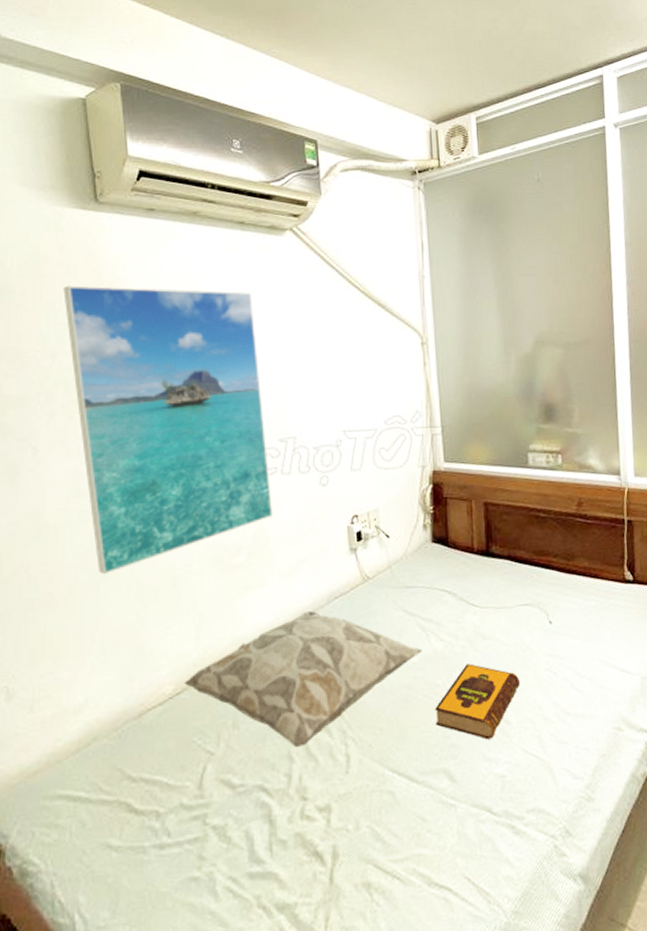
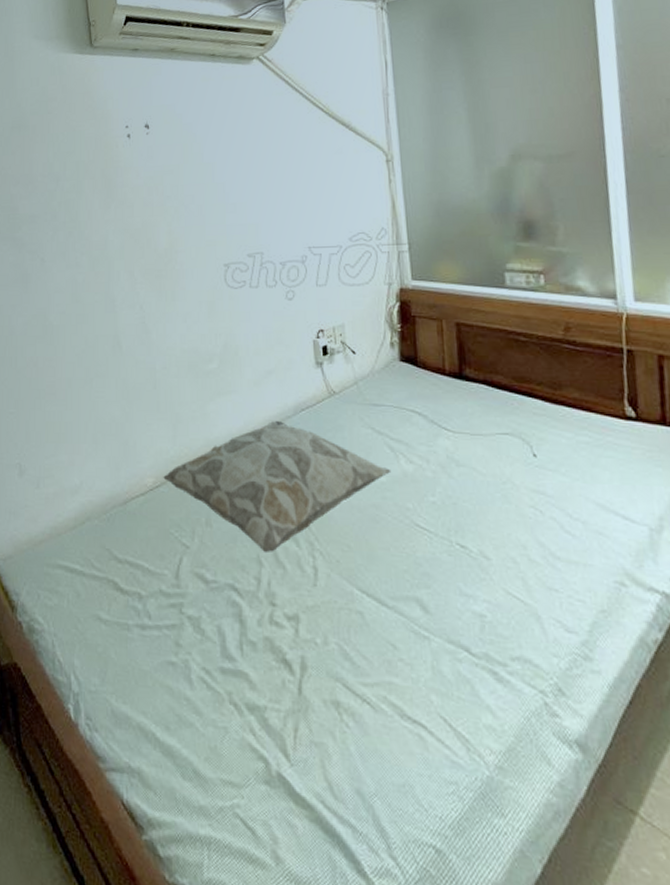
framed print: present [63,285,272,575] -> none [65,118,242,373]
hardback book: present [434,663,521,740] -> none [405,490,501,574]

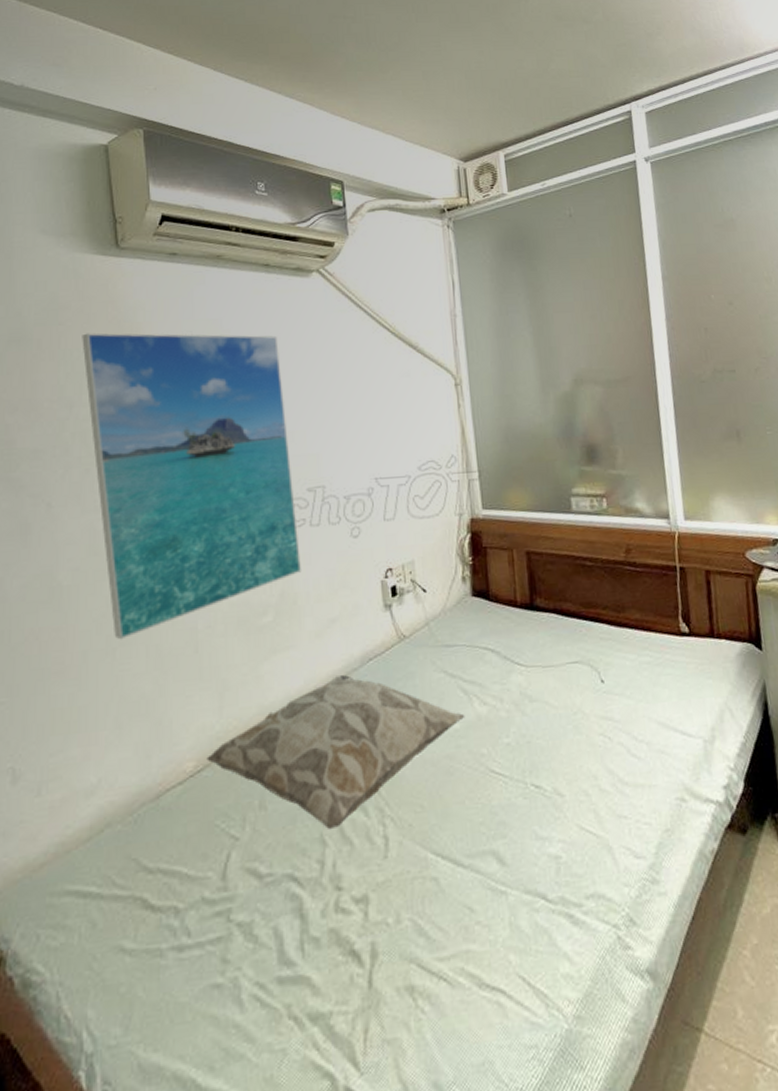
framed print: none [65,118,242,373] -> present [82,333,301,640]

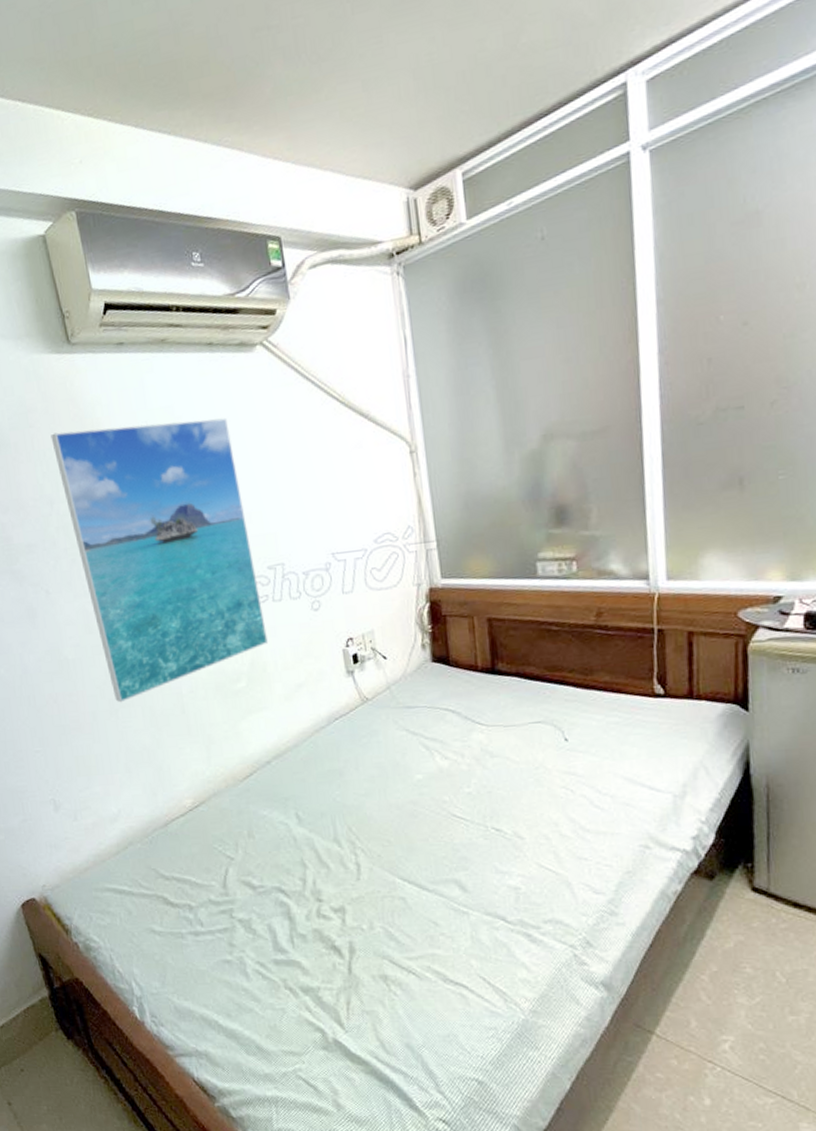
decorative pillow: present [207,675,465,829] -> none [201,732,428,855]

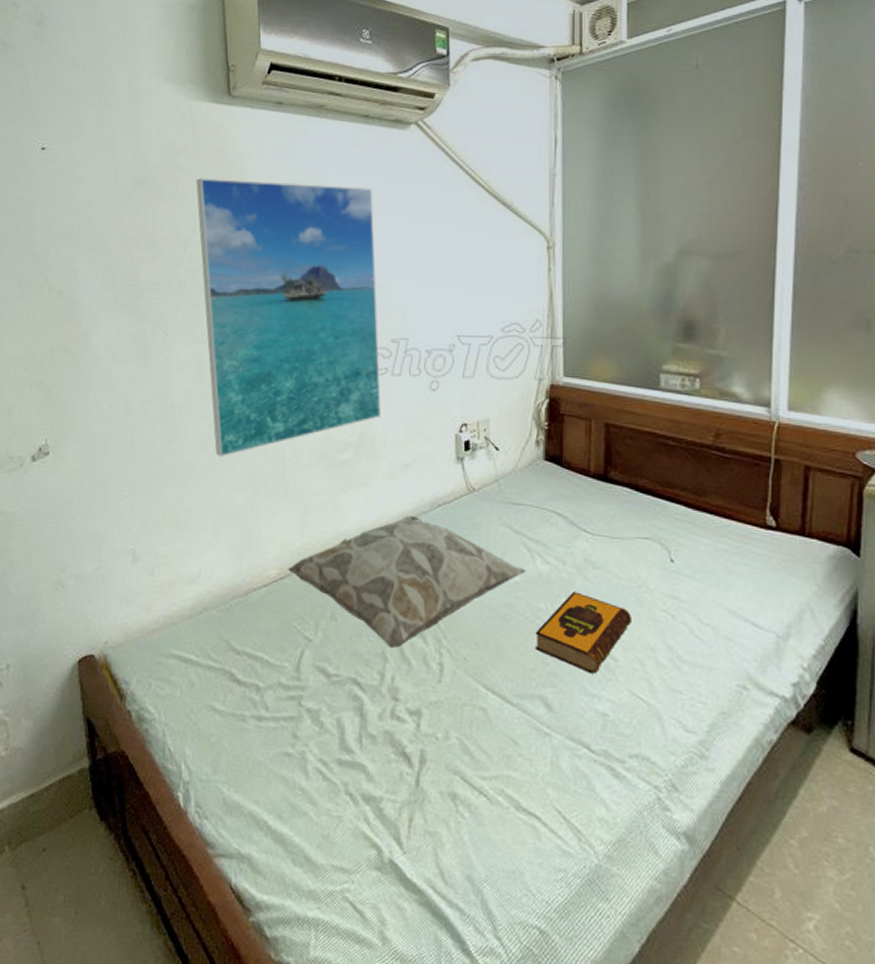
decorative pillow: none [201,732,428,855] -> present [288,516,527,648]
hardback book: none [442,781,534,854] -> present [535,591,633,674]

